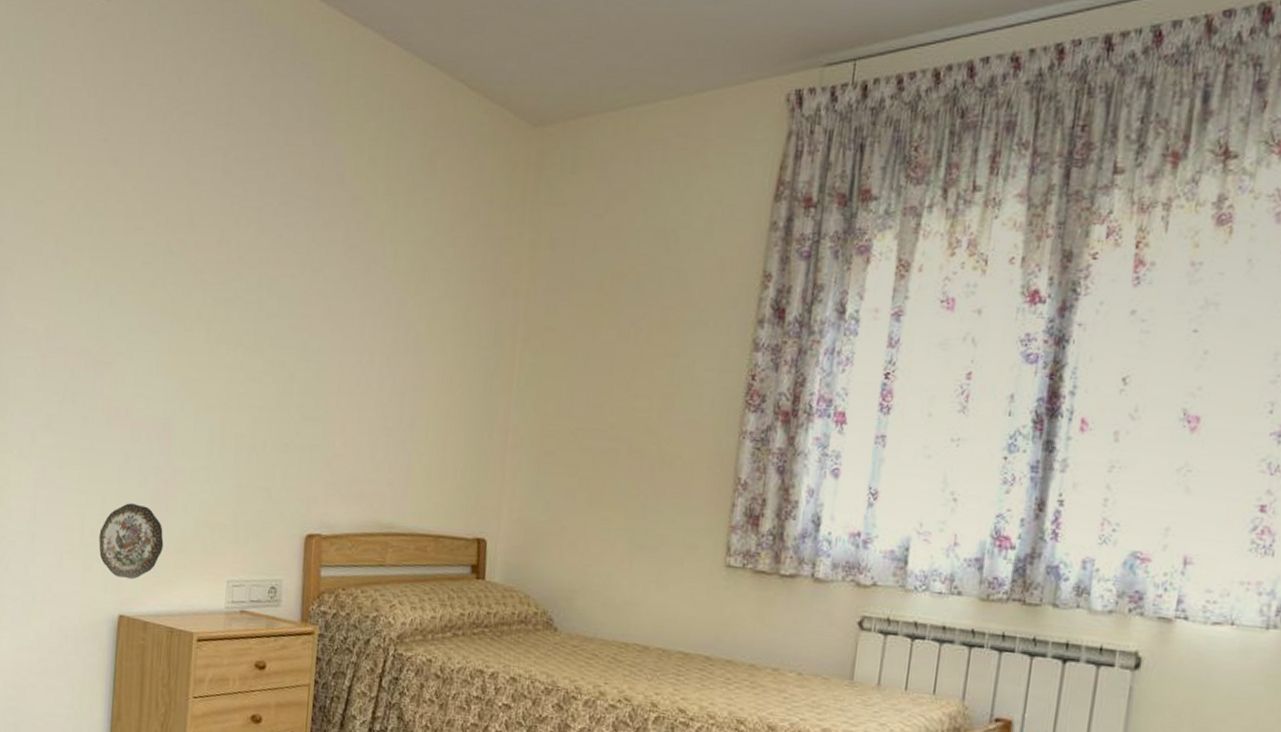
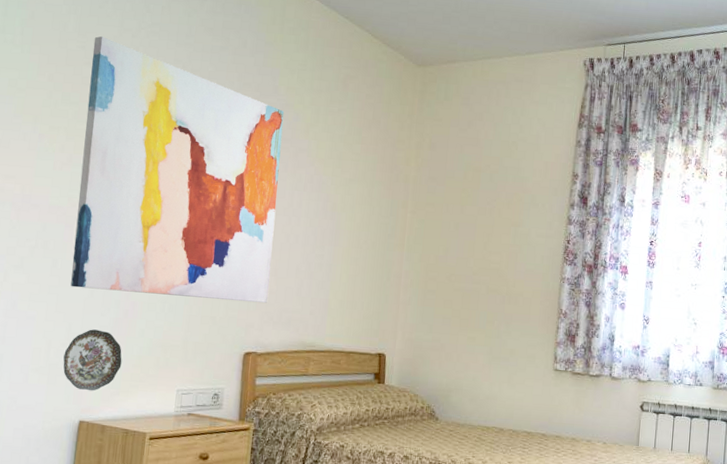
wall art: none [103,123,352,470] -> present [70,36,285,303]

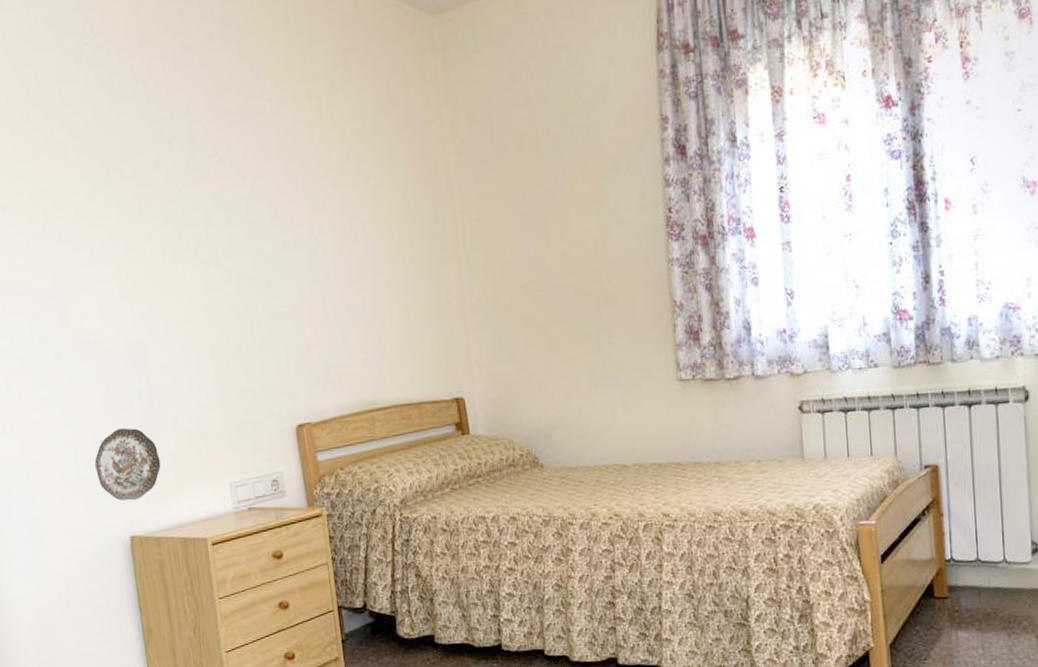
wall art: present [70,36,285,303] -> none [33,65,311,383]

